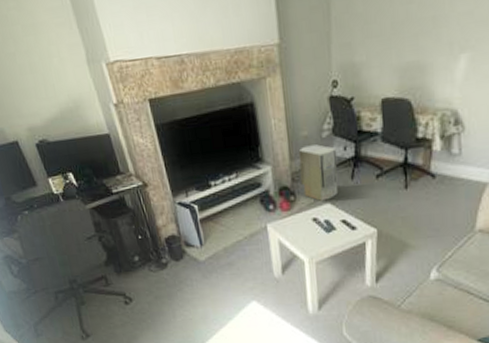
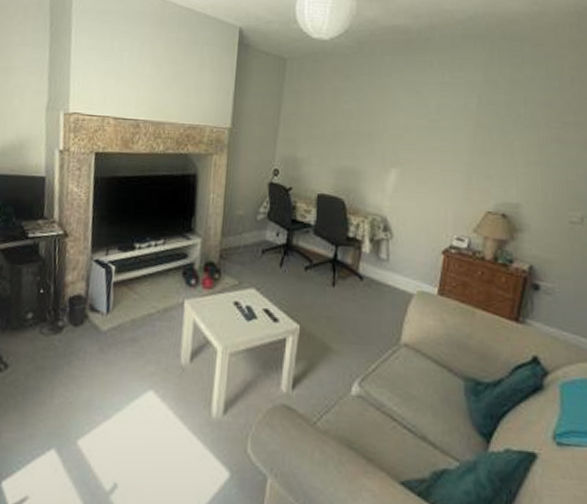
air purifier: present [298,144,339,201] -> none [229,225,269,285]

